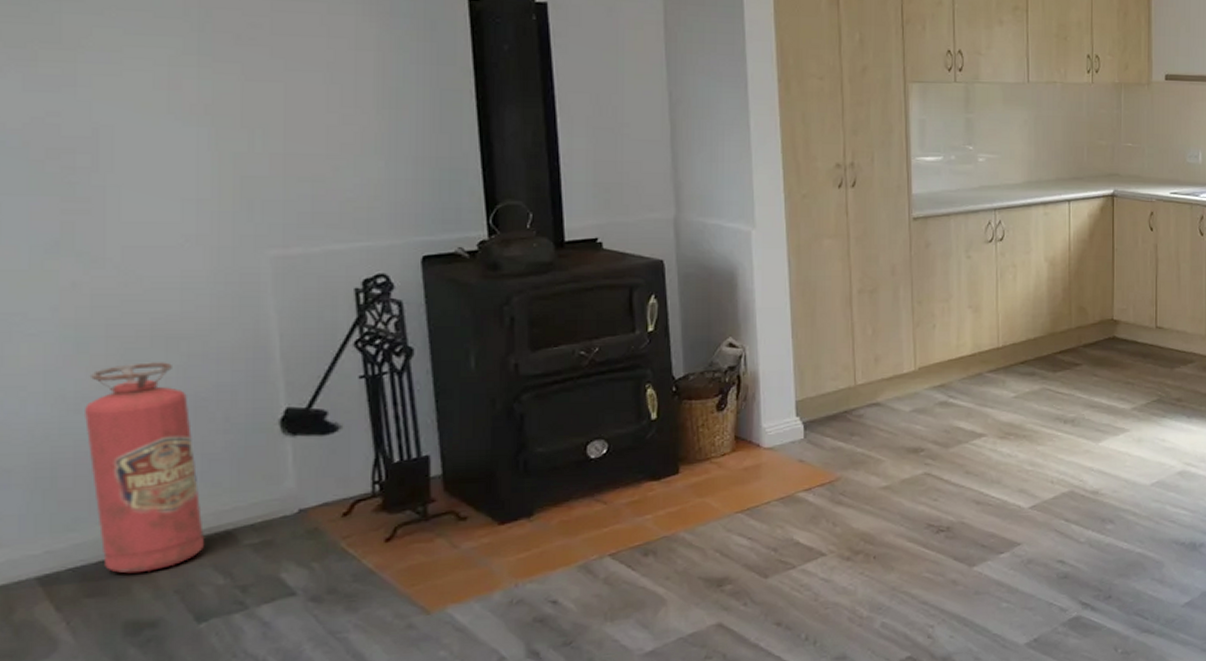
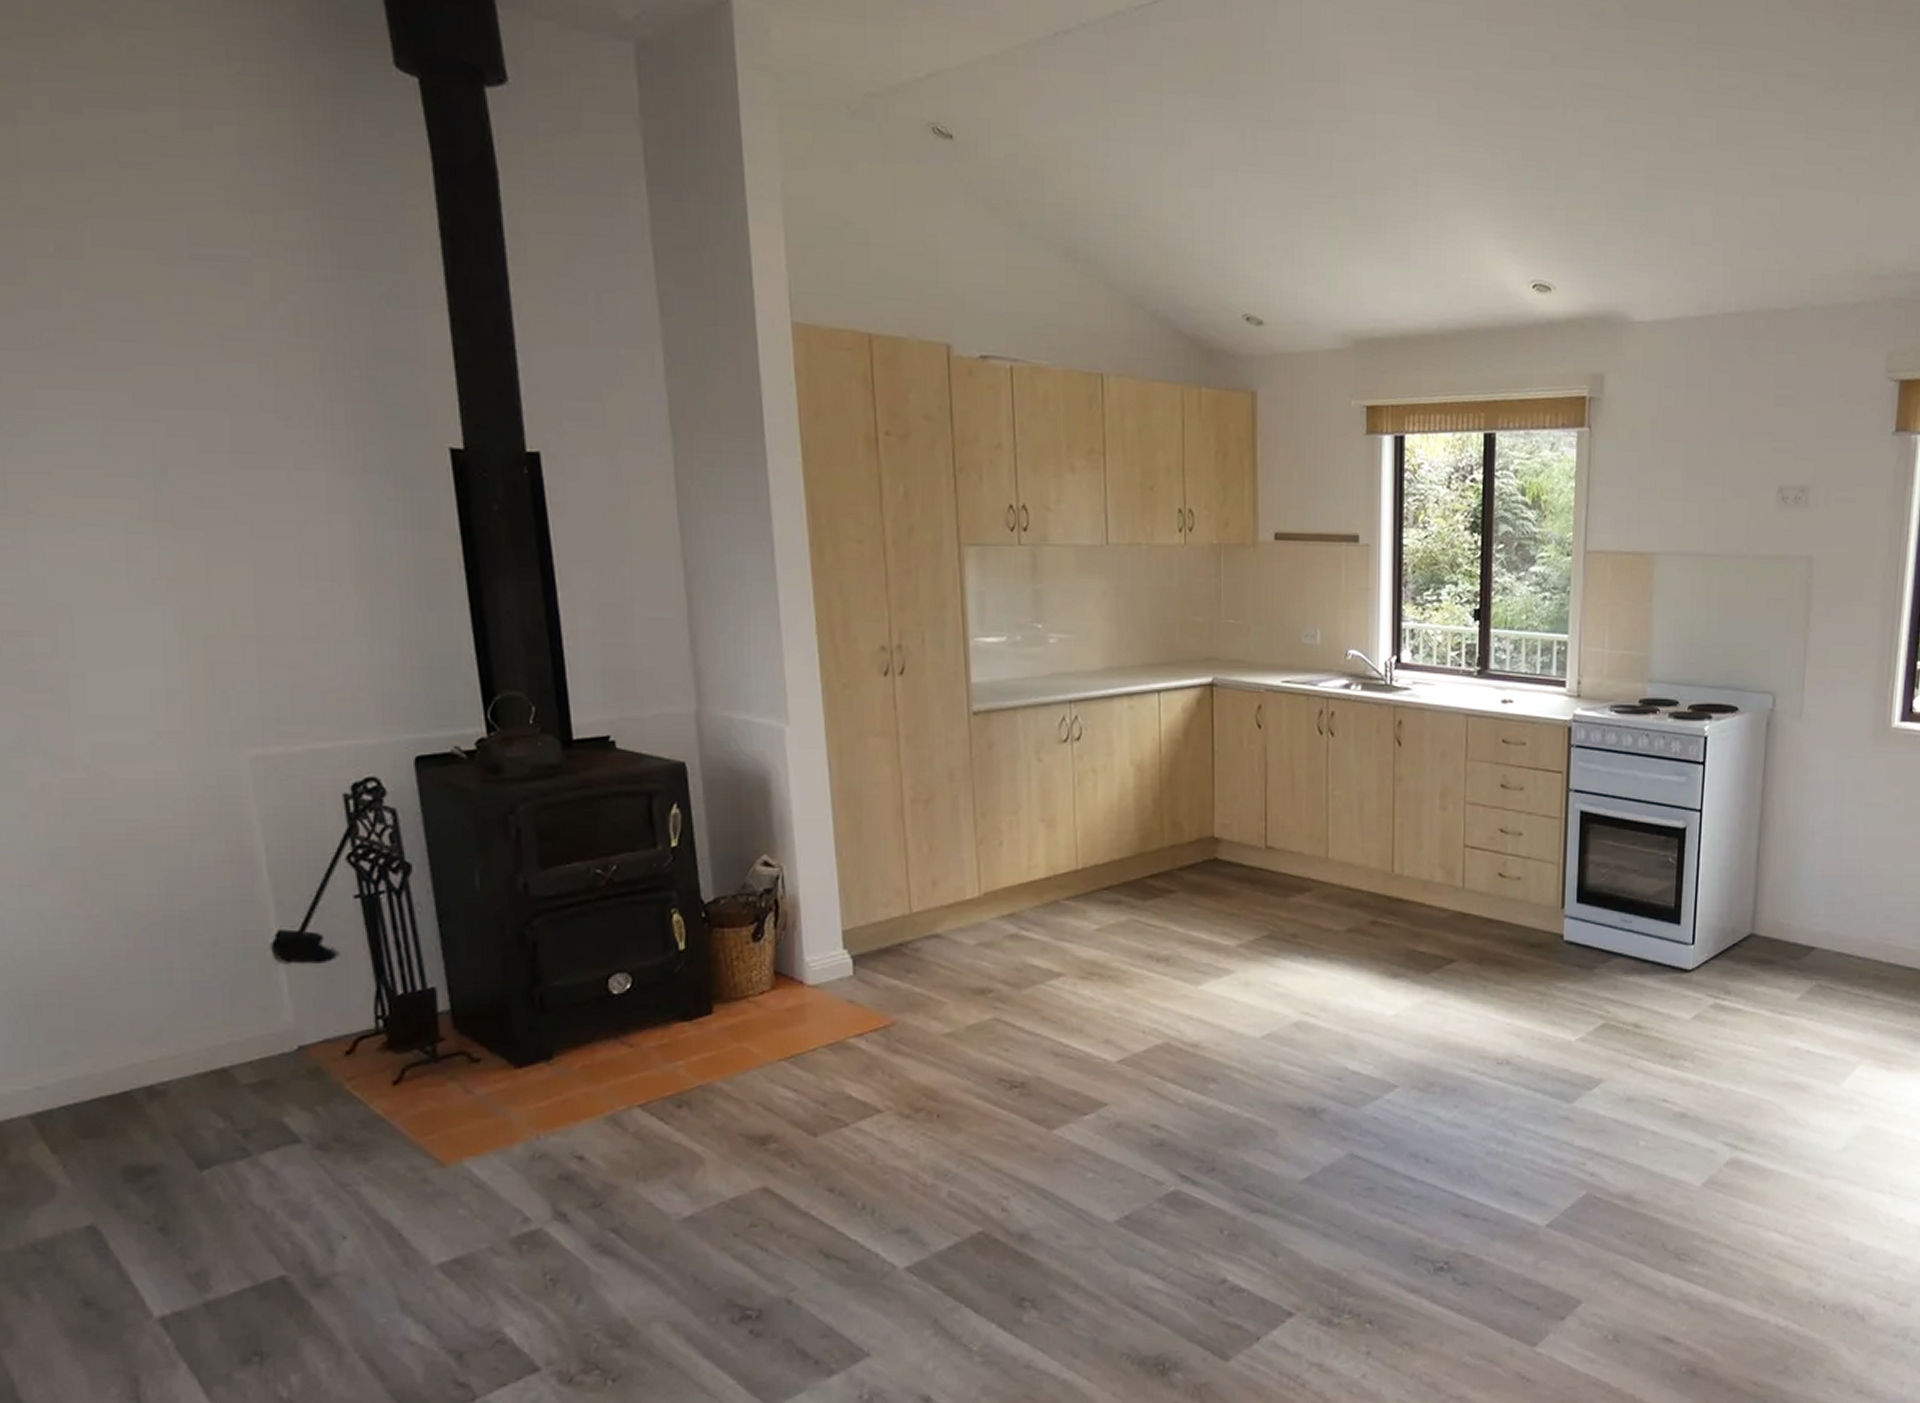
fire extinguisher: present [85,362,205,574] -> none [65,877,202,1114]

